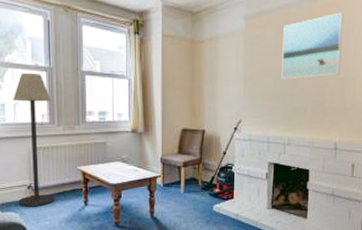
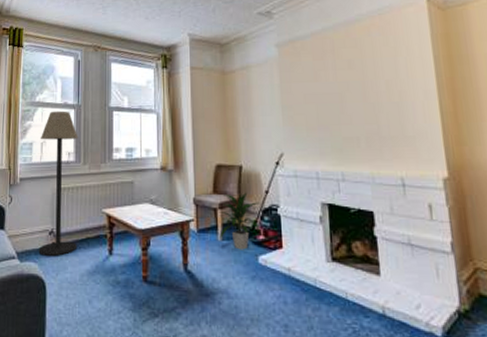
indoor plant: none [182,153,218,200] -> present [219,192,261,250]
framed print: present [281,12,343,79] -> none [320,33,394,106]

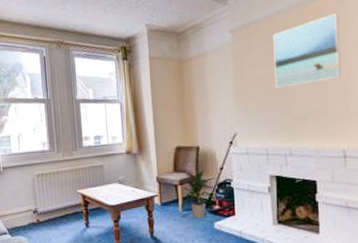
floor lamp: present [38,111,78,256] -> none [17,105,59,231]
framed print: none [320,33,394,106] -> present [273,13,342,88]

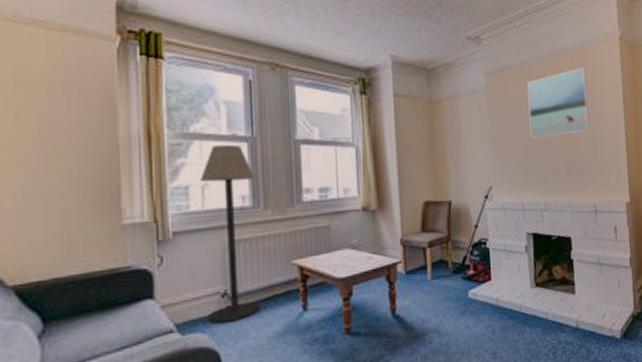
floor lamp: none [17,105,59,231] -> present [201,144,262,324]
indoor plant: present [180,169,216,218] -> none [429,228,471,287]

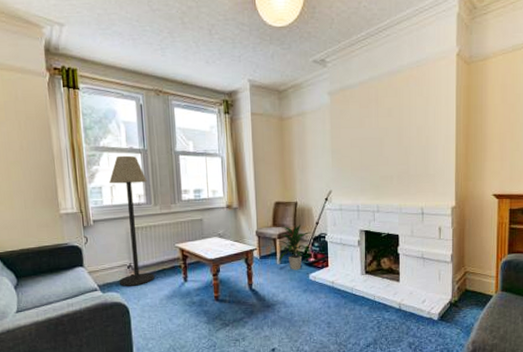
indoor plant: none [429,228,471,287] -> present [278,224,312,270]
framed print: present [527,67,590,139] -> none [366,84,422,150]

